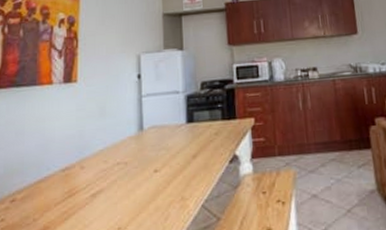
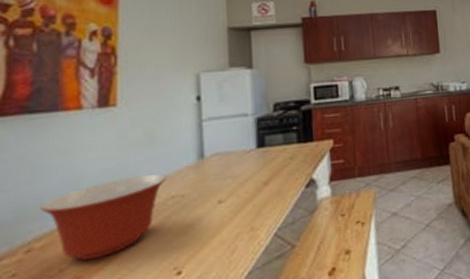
mixing bowl: none [21,141,114,214] -> present [40,173,167,261]

